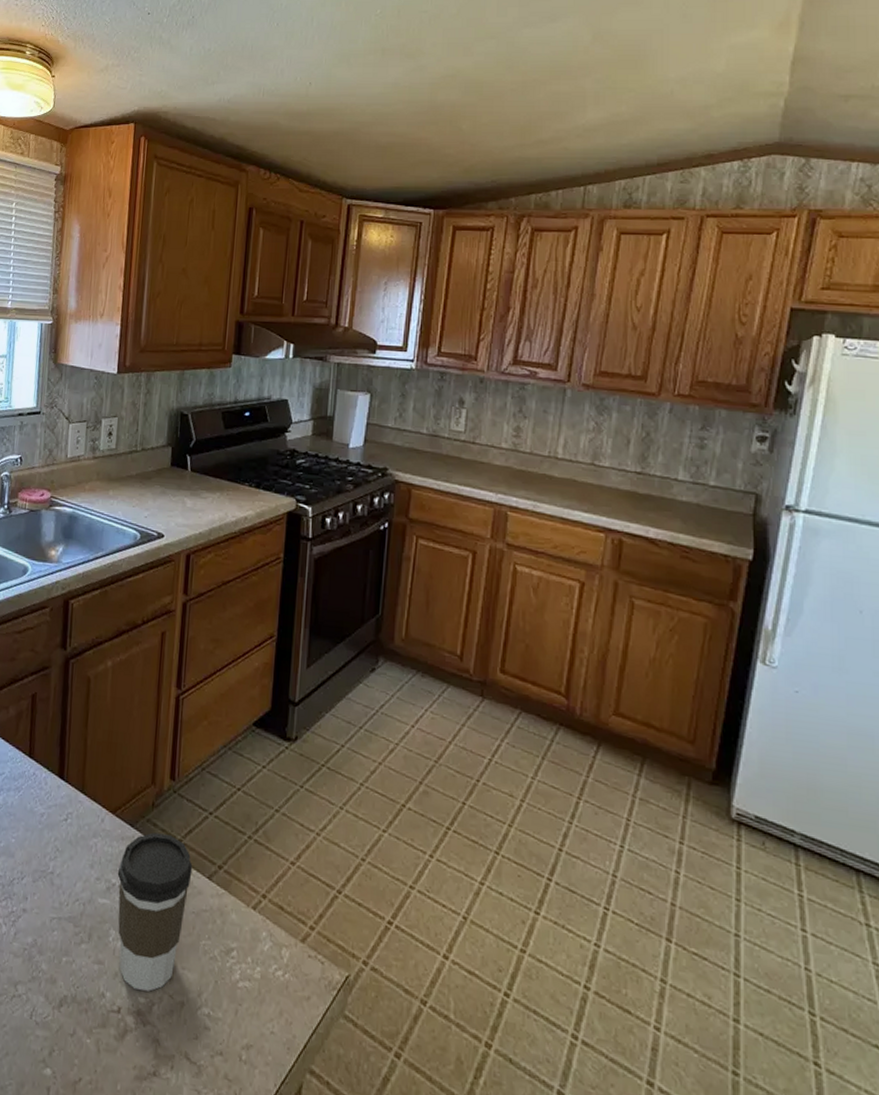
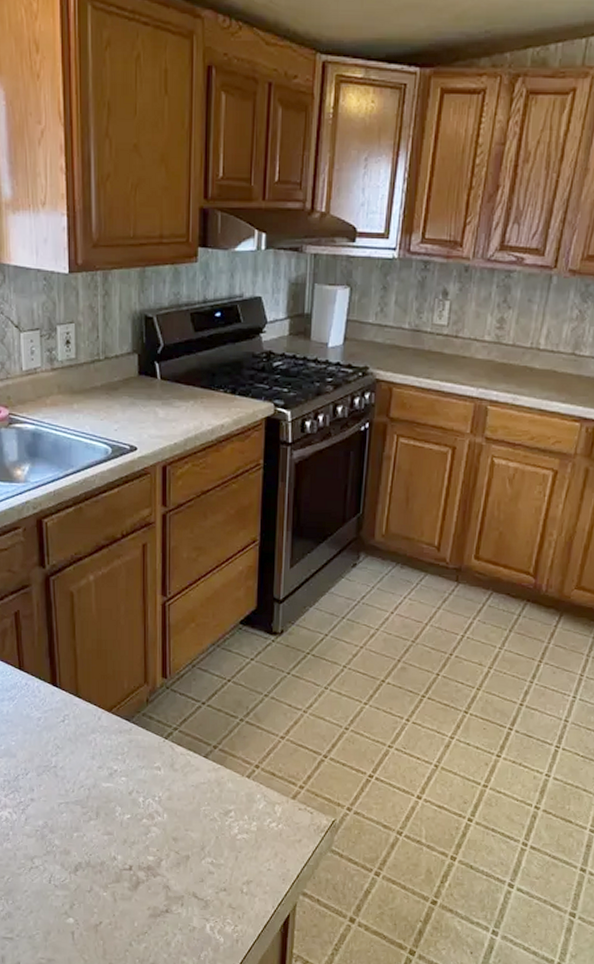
coffee cup: present [117,832,193,992] -> none [118,724,189,851]

